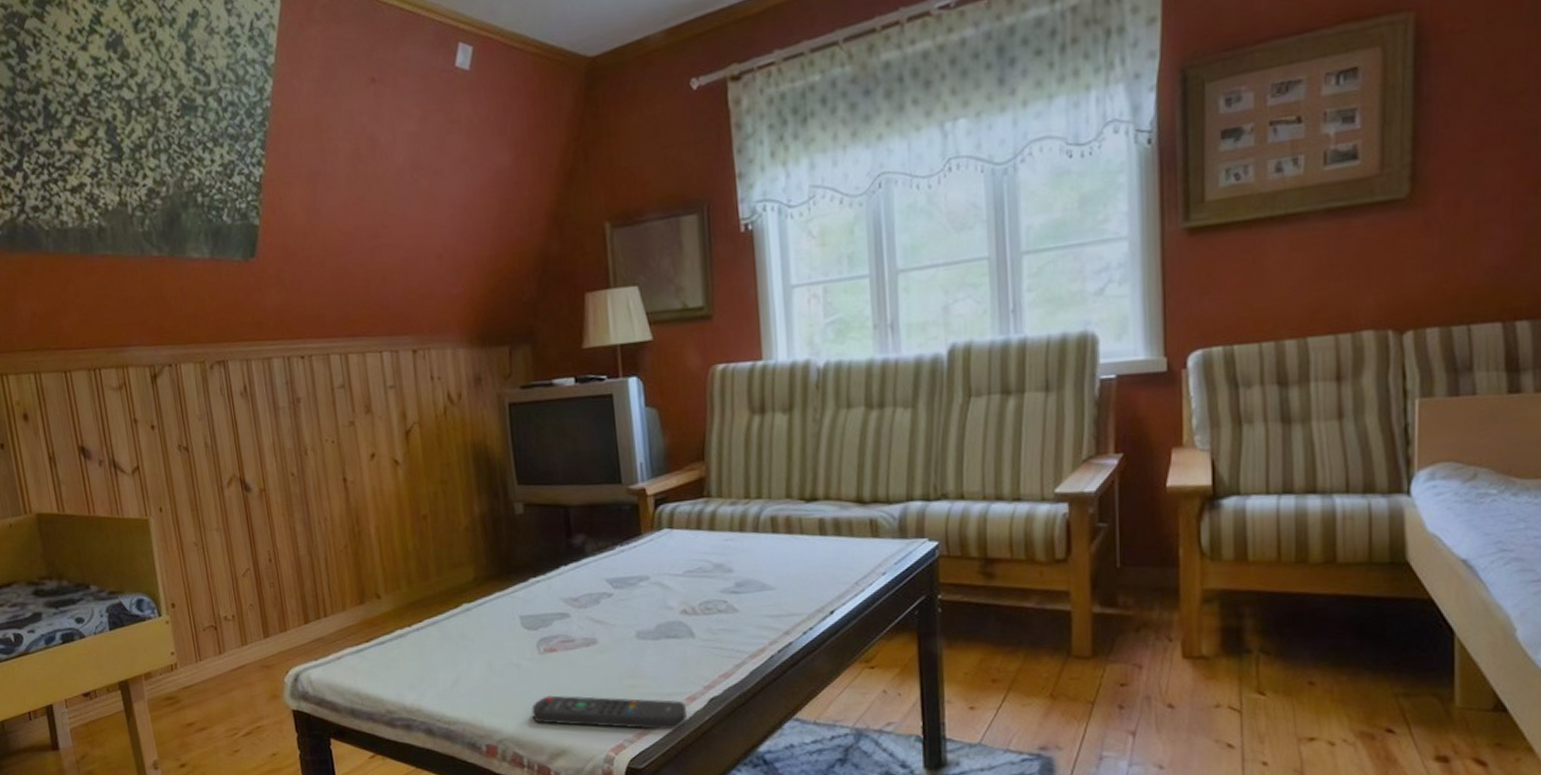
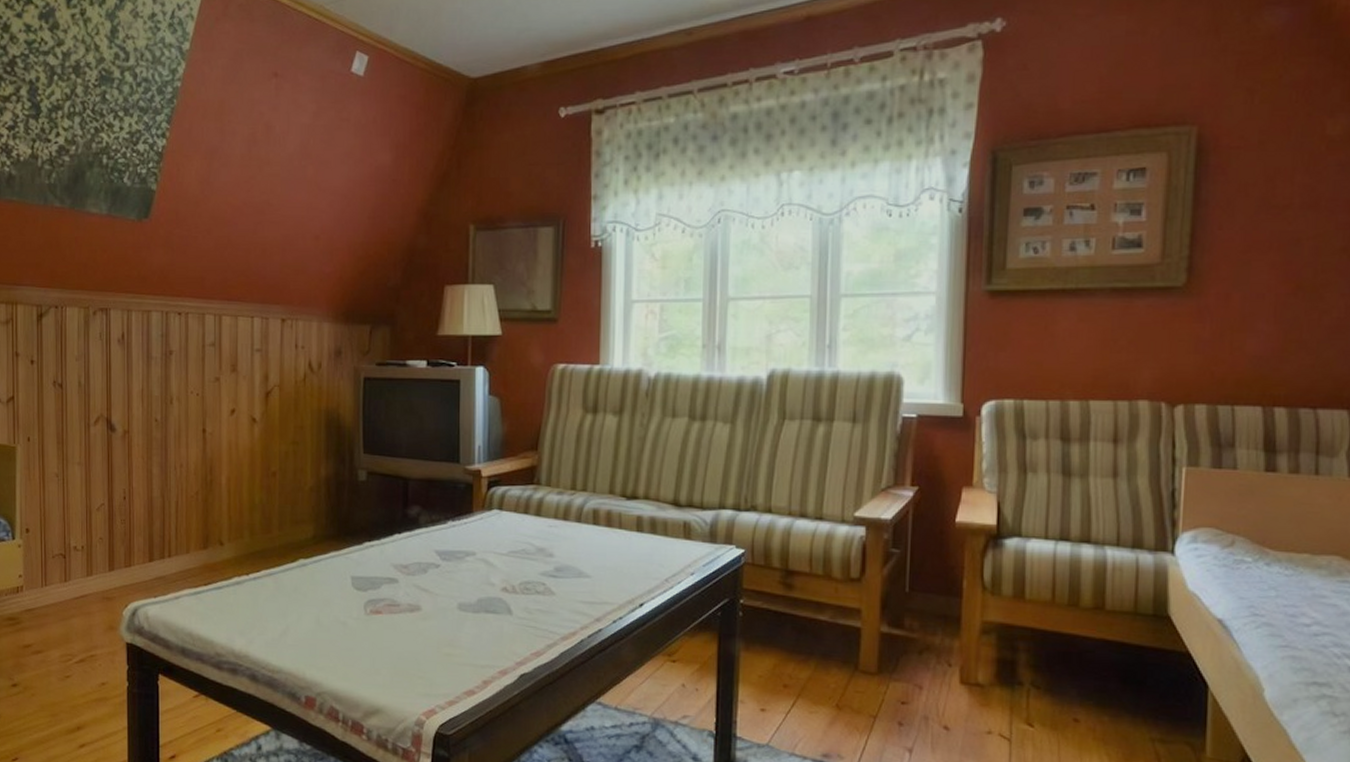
remote control: present [531,695,687,730] -> none [352,655,497,701]

